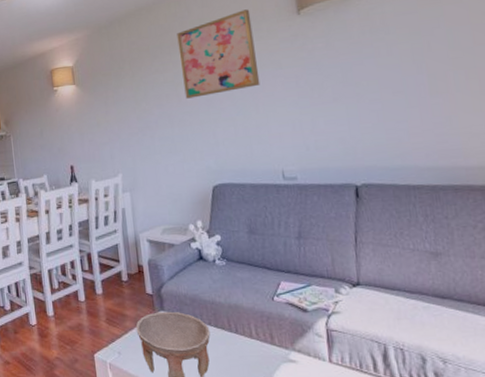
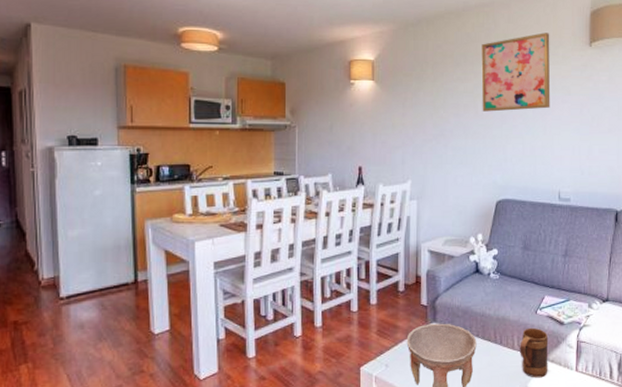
mug: none [258,315,296,369] -> present [520,327,549,378]

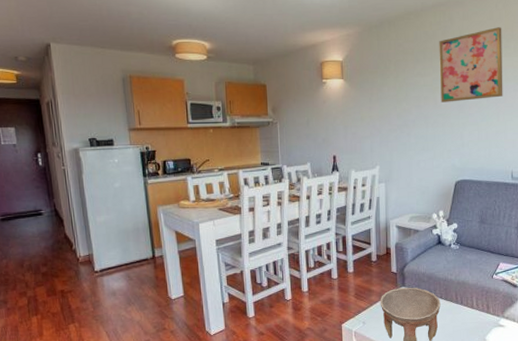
mug: present [520,327,549,378] -> none [478,290,504,332]

